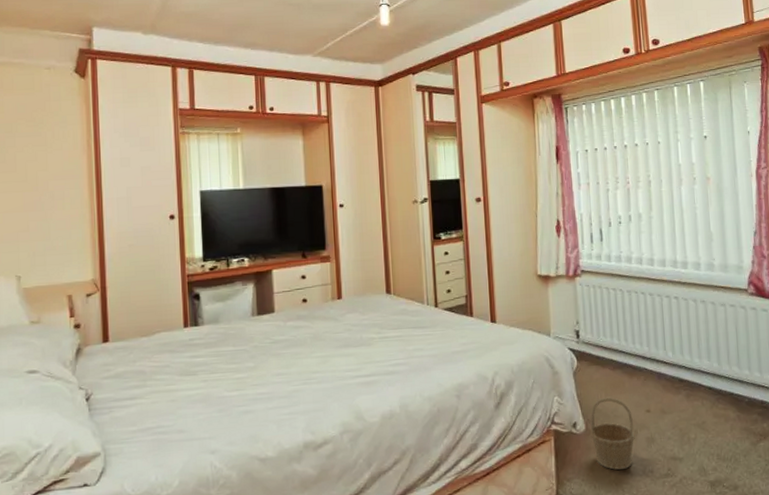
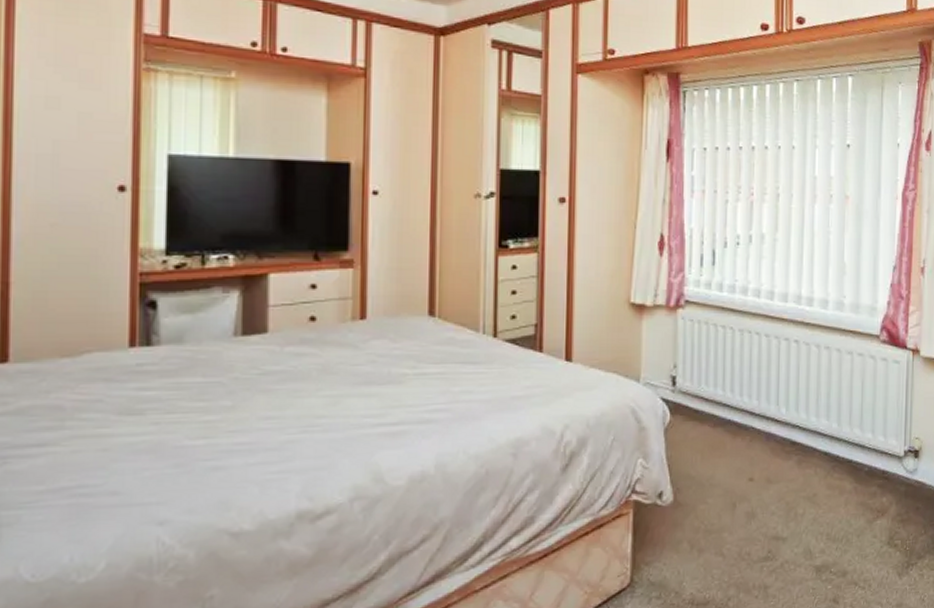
basket: present [590,397,635,470] -> none [679,461,733,552]

